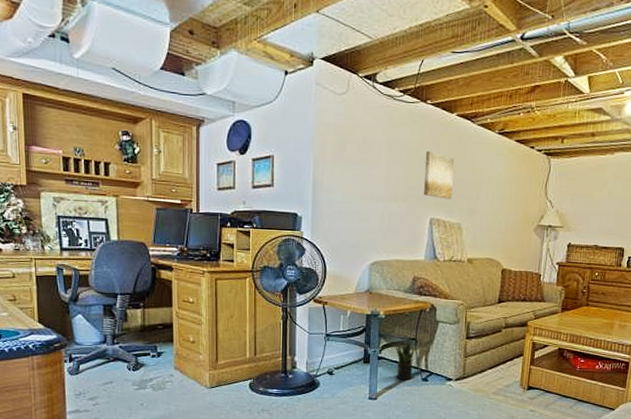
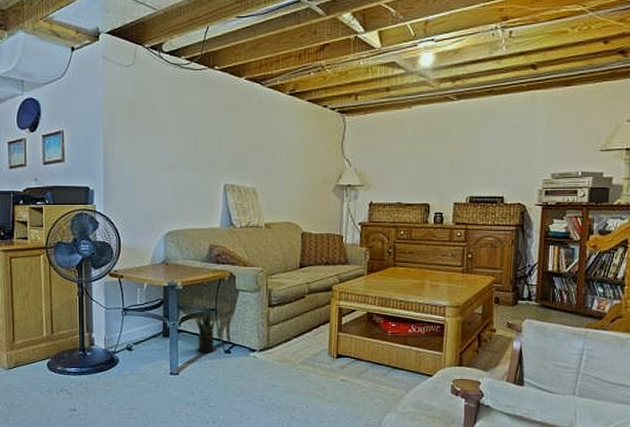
wall art: present [424,151,454,199] -> none [216,117,245,164]

